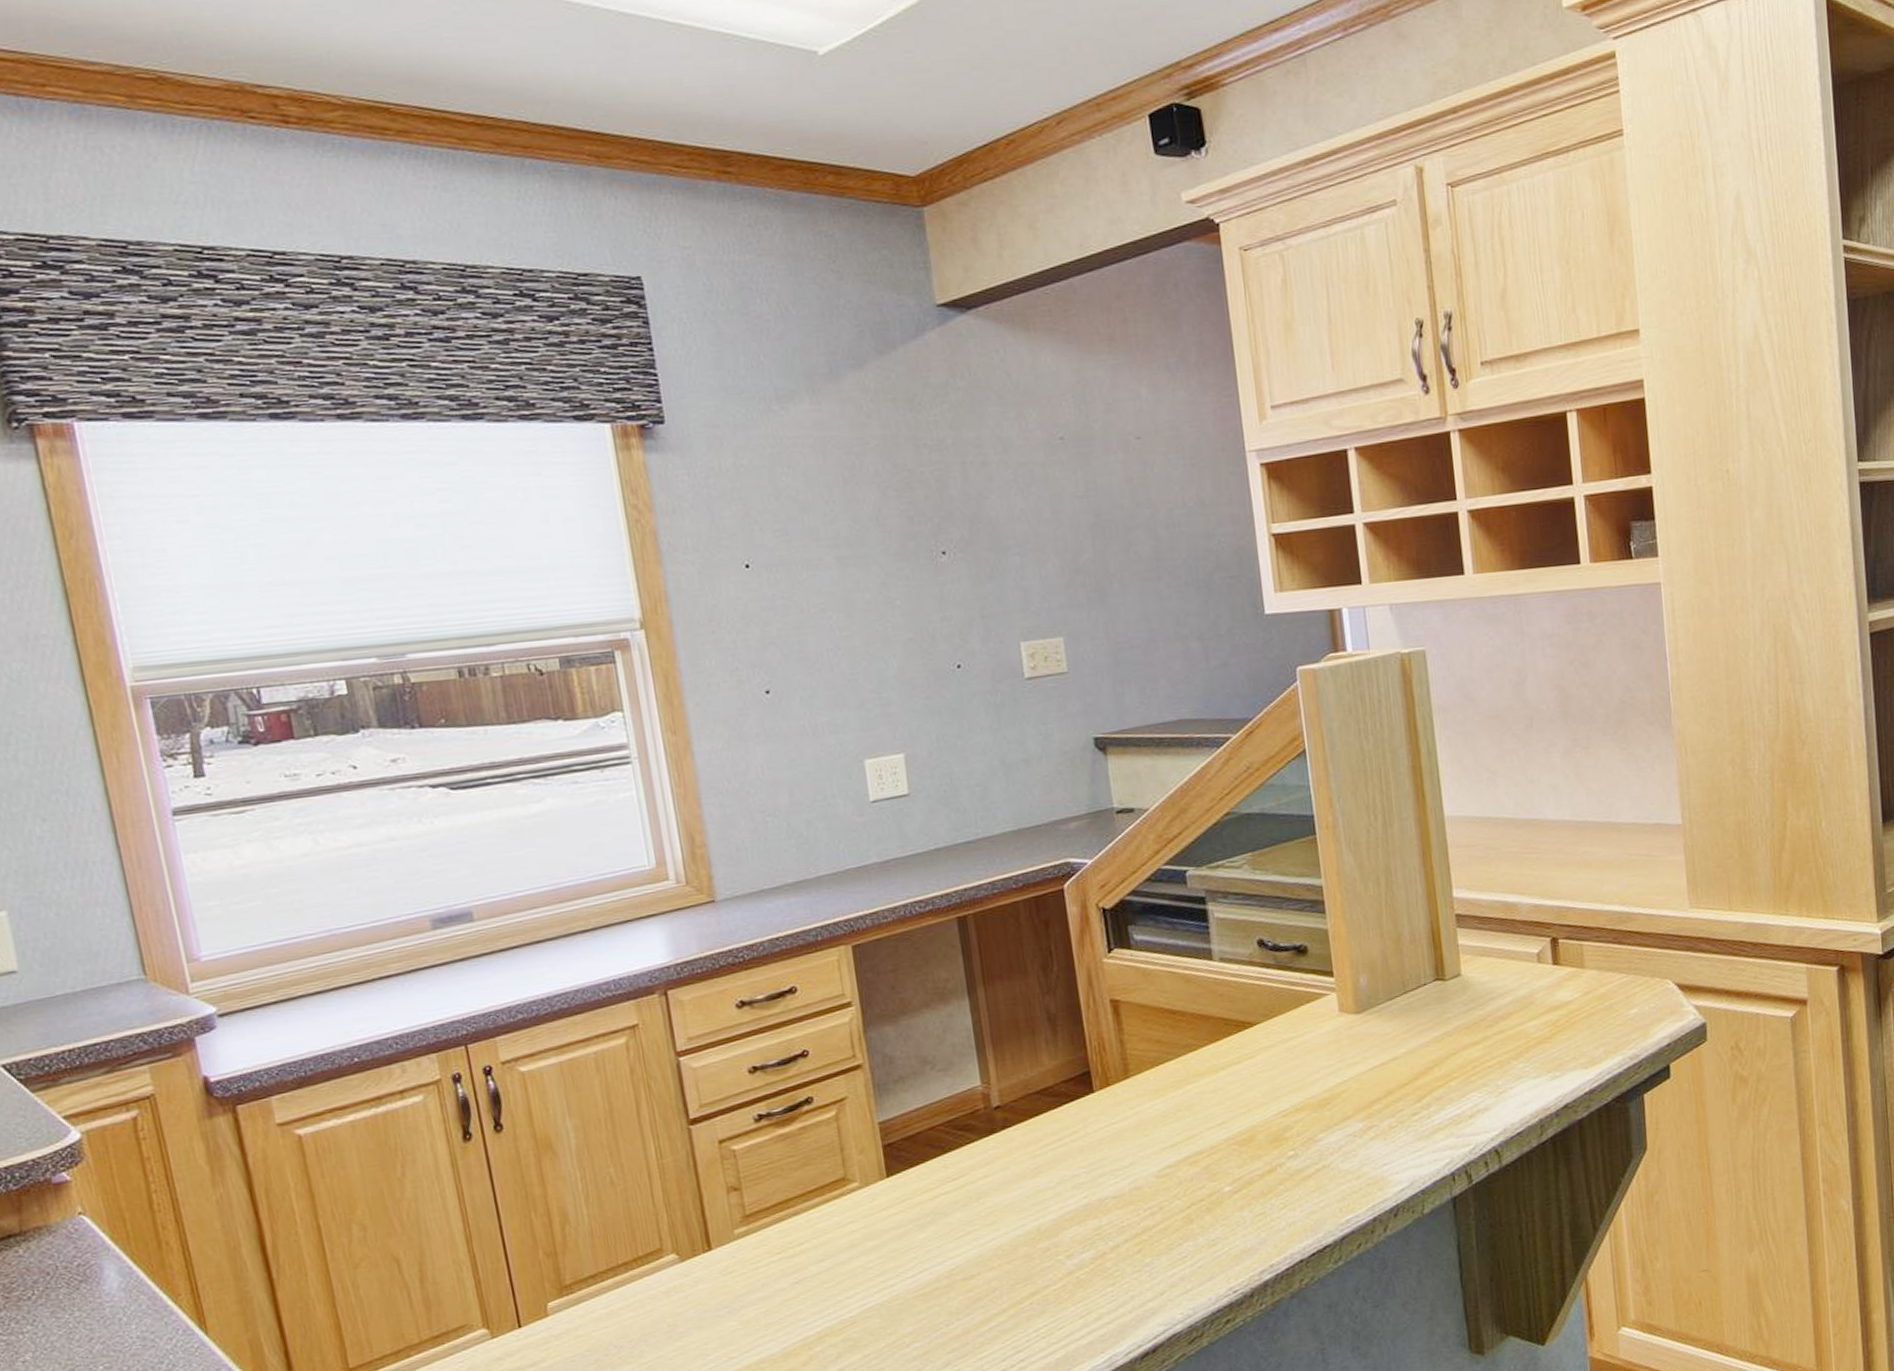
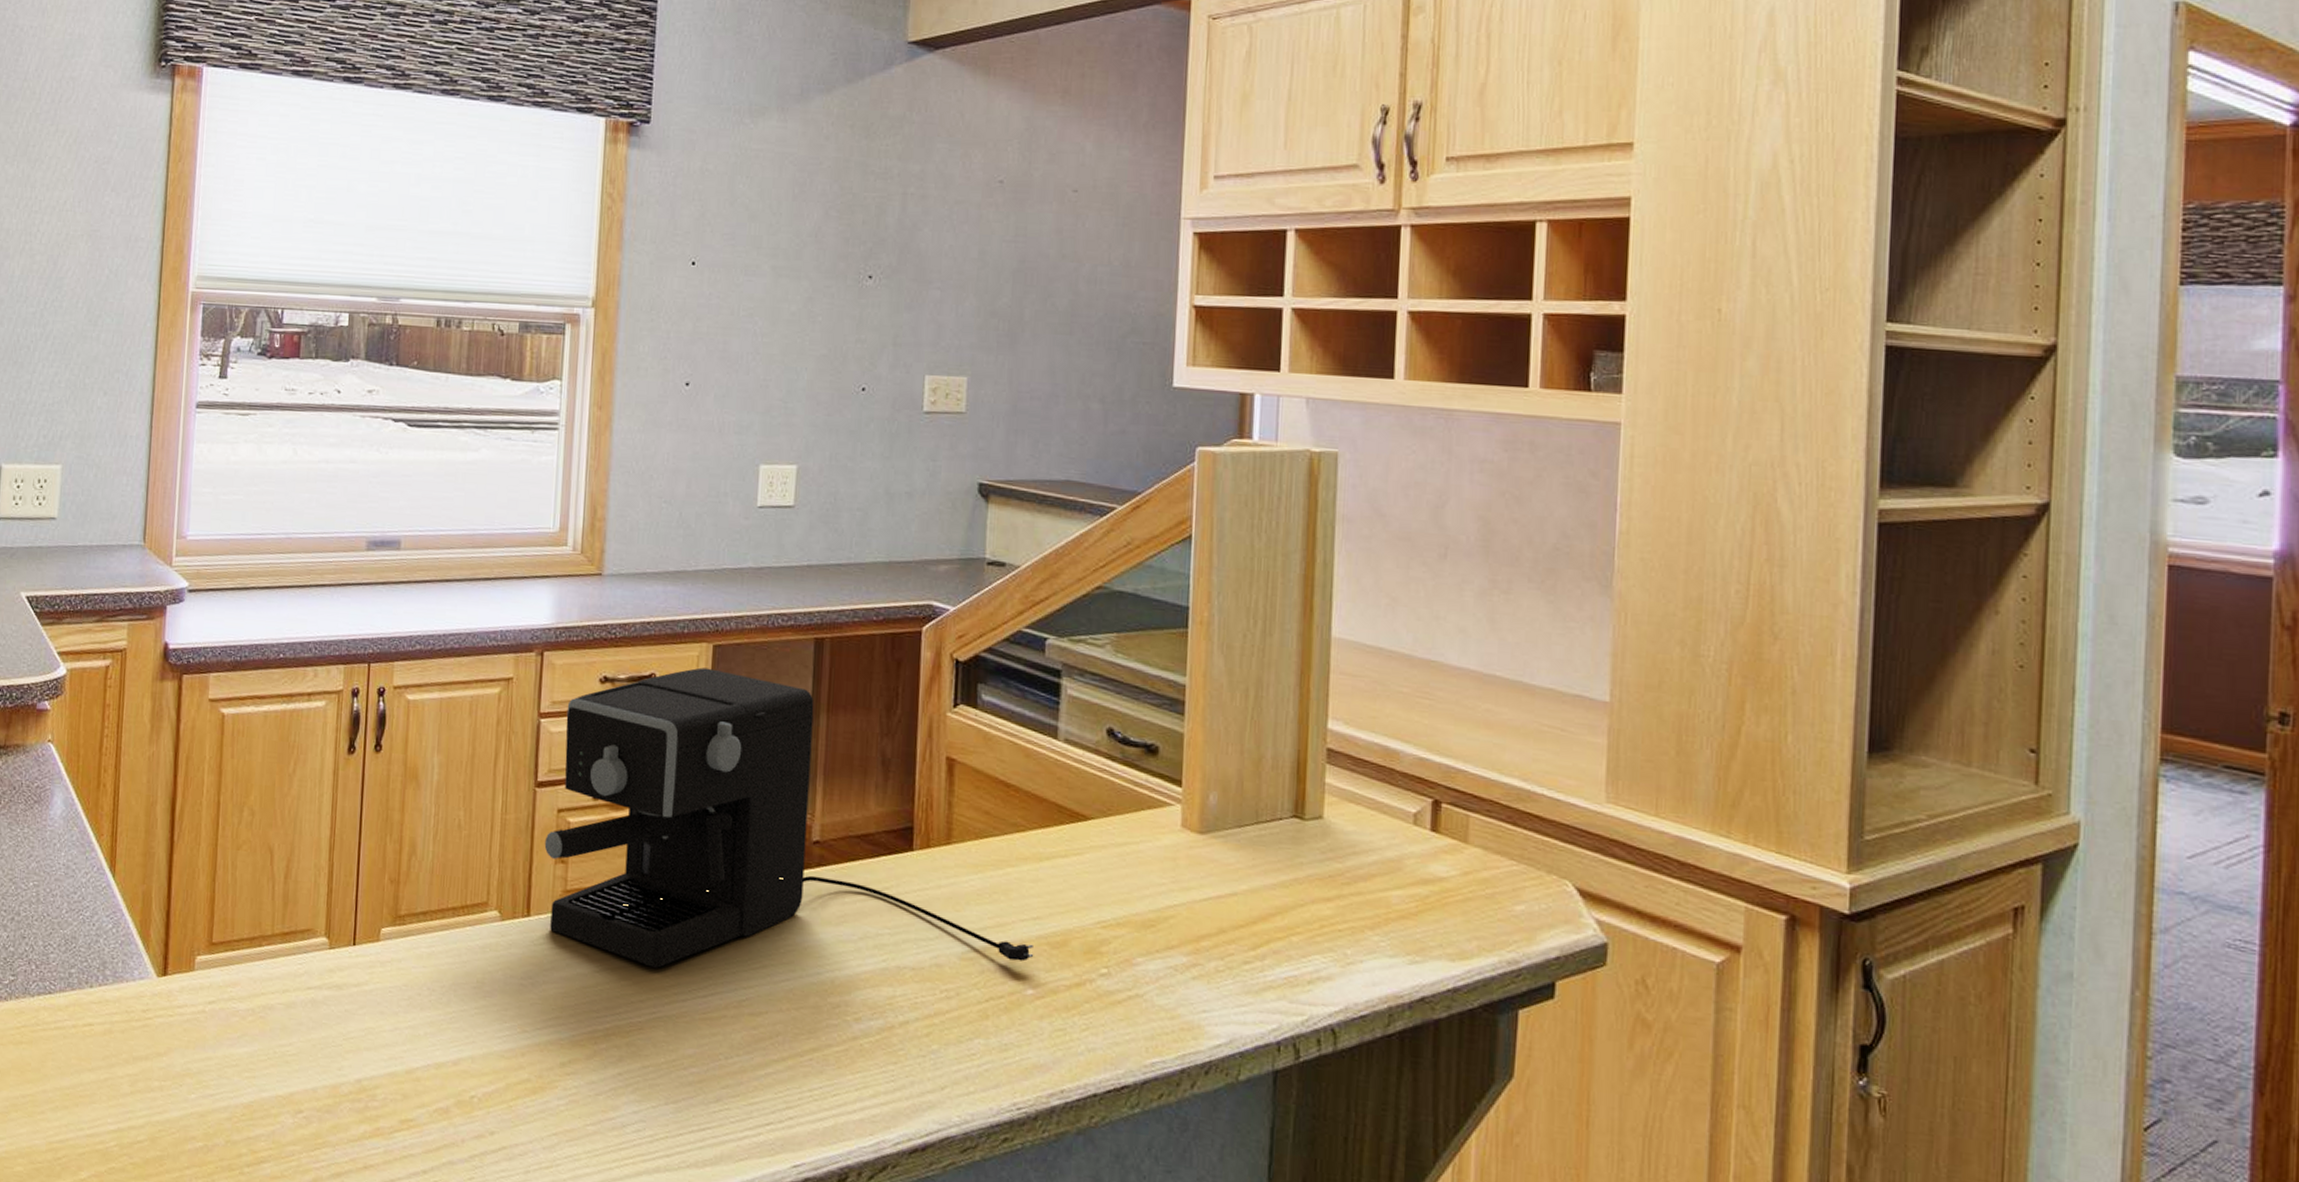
coffee maker: none [705,967,1226,1264] -> present [544,667,1034,968]

